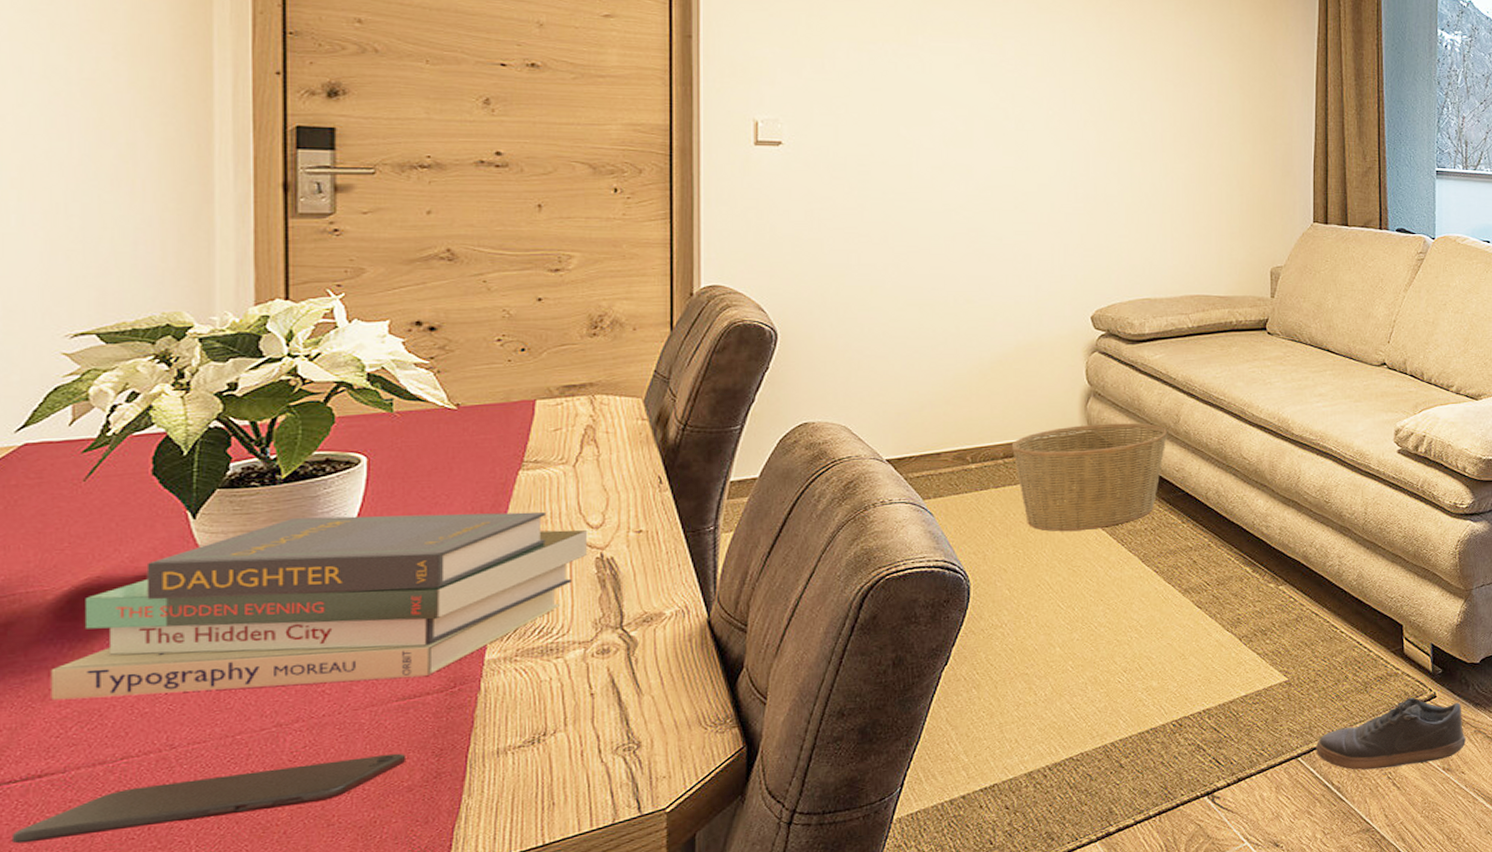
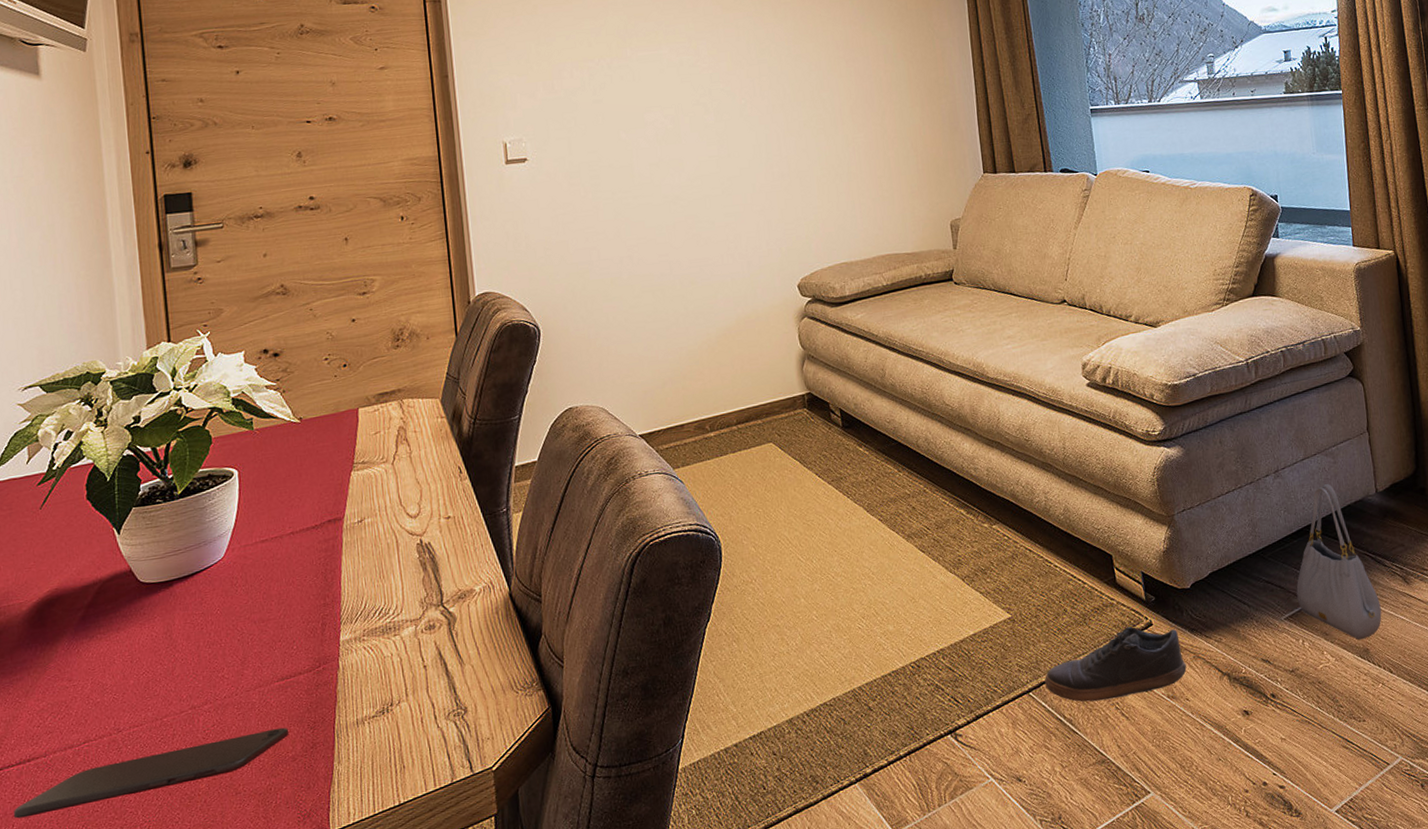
books: present [50,511,588,701] -> none [29,506,409,696]
basket: present [1011,423,1167,531] -> none [742,380,876,489]

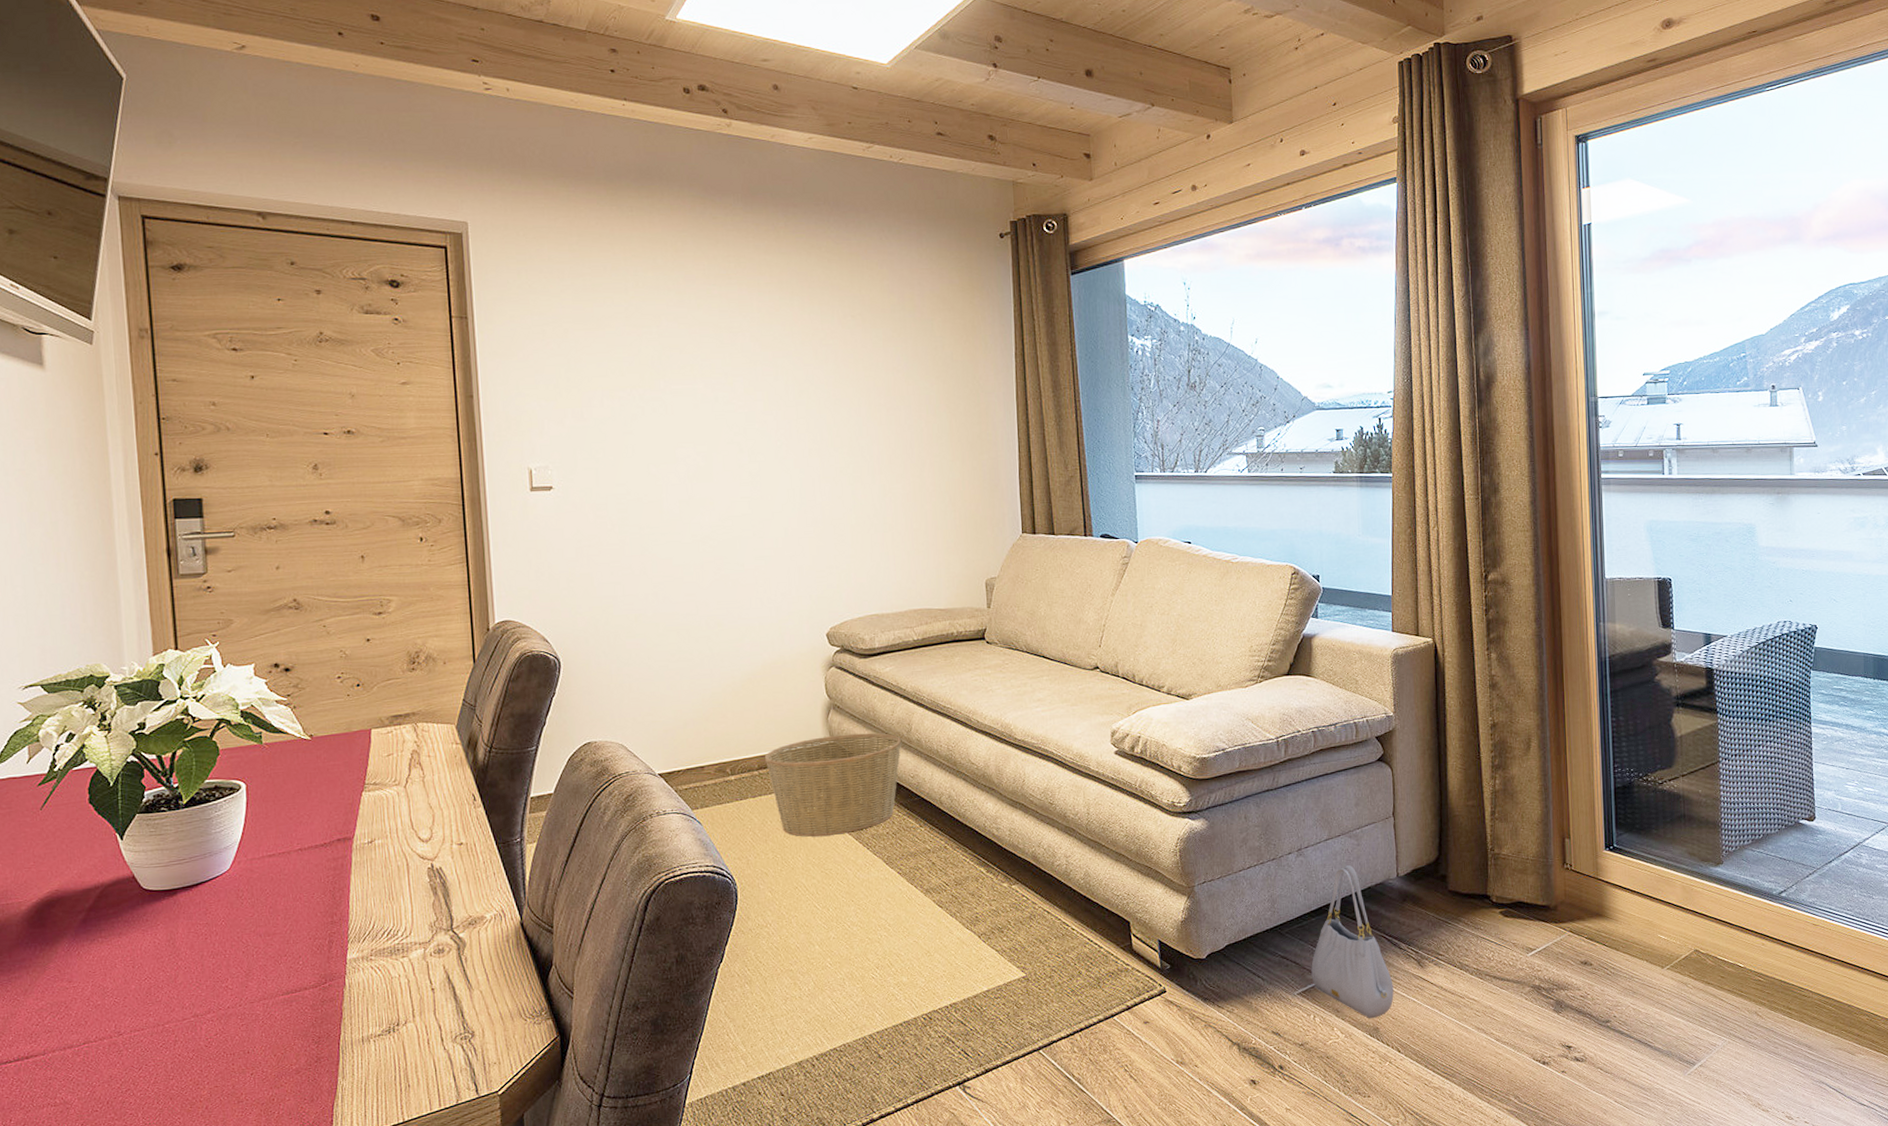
smartphone: present [13,727,290,819] -> none [11,1040,294,1114]
basket: none [742,380,876,489] -> present [764,732,901,837]
shoe: present [1045,626,1187,702] -> none [1056,992,1197,1063]

